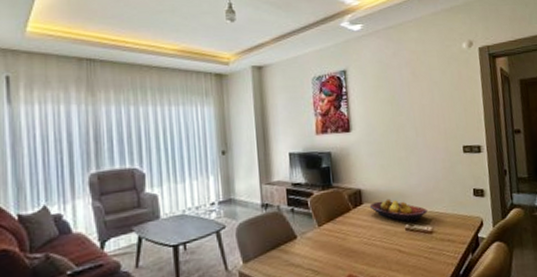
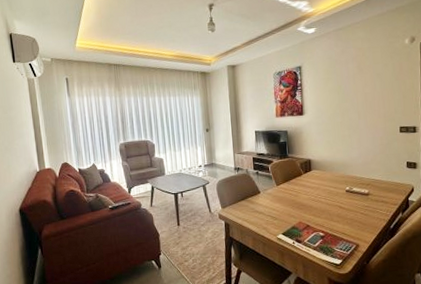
fruit bowl: present [369,198,428,223] -> none [317,167,365,186]

